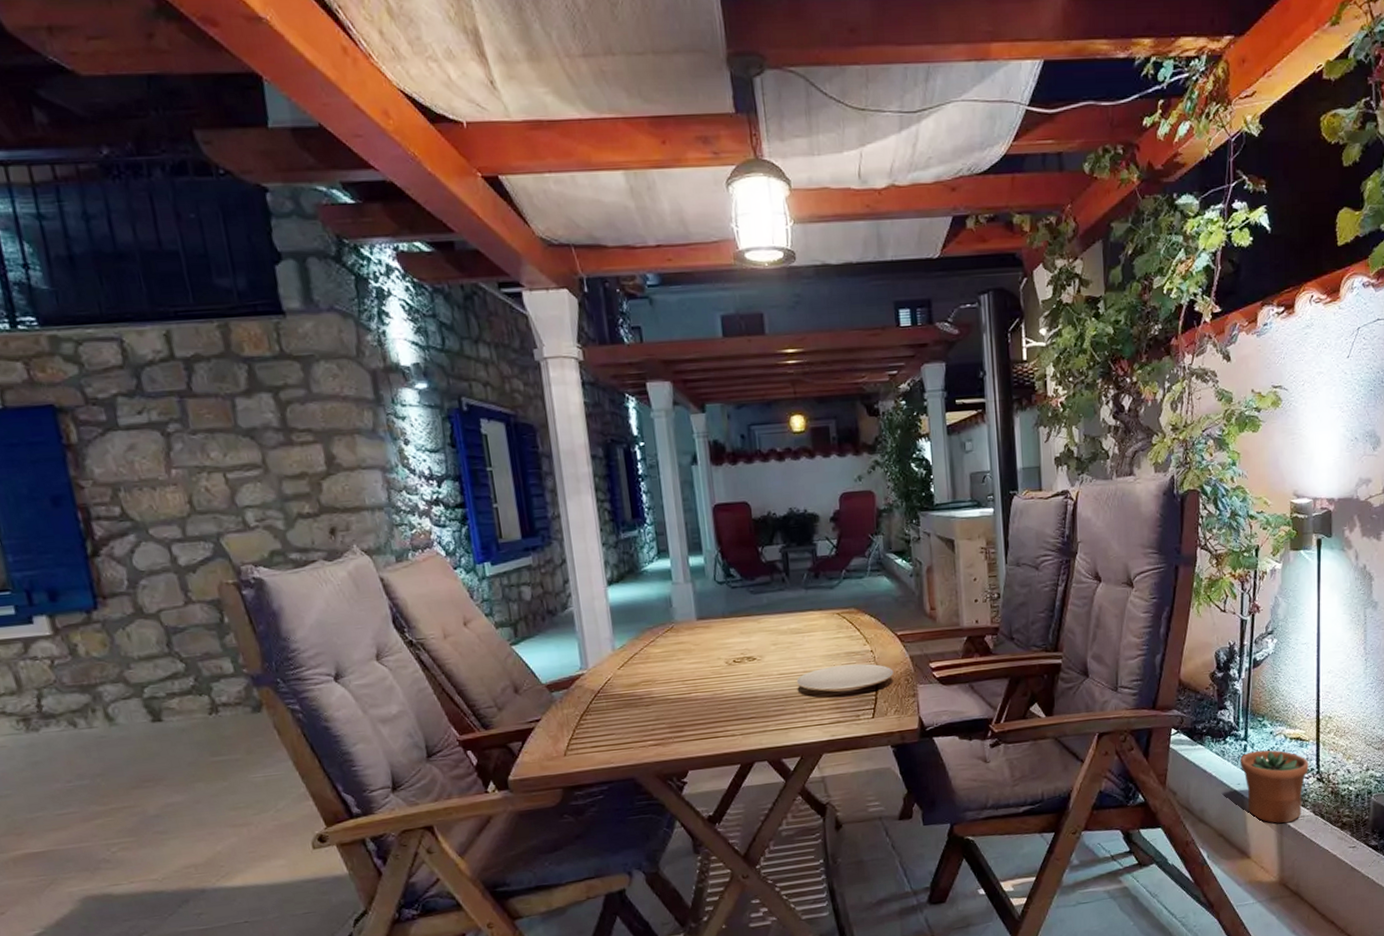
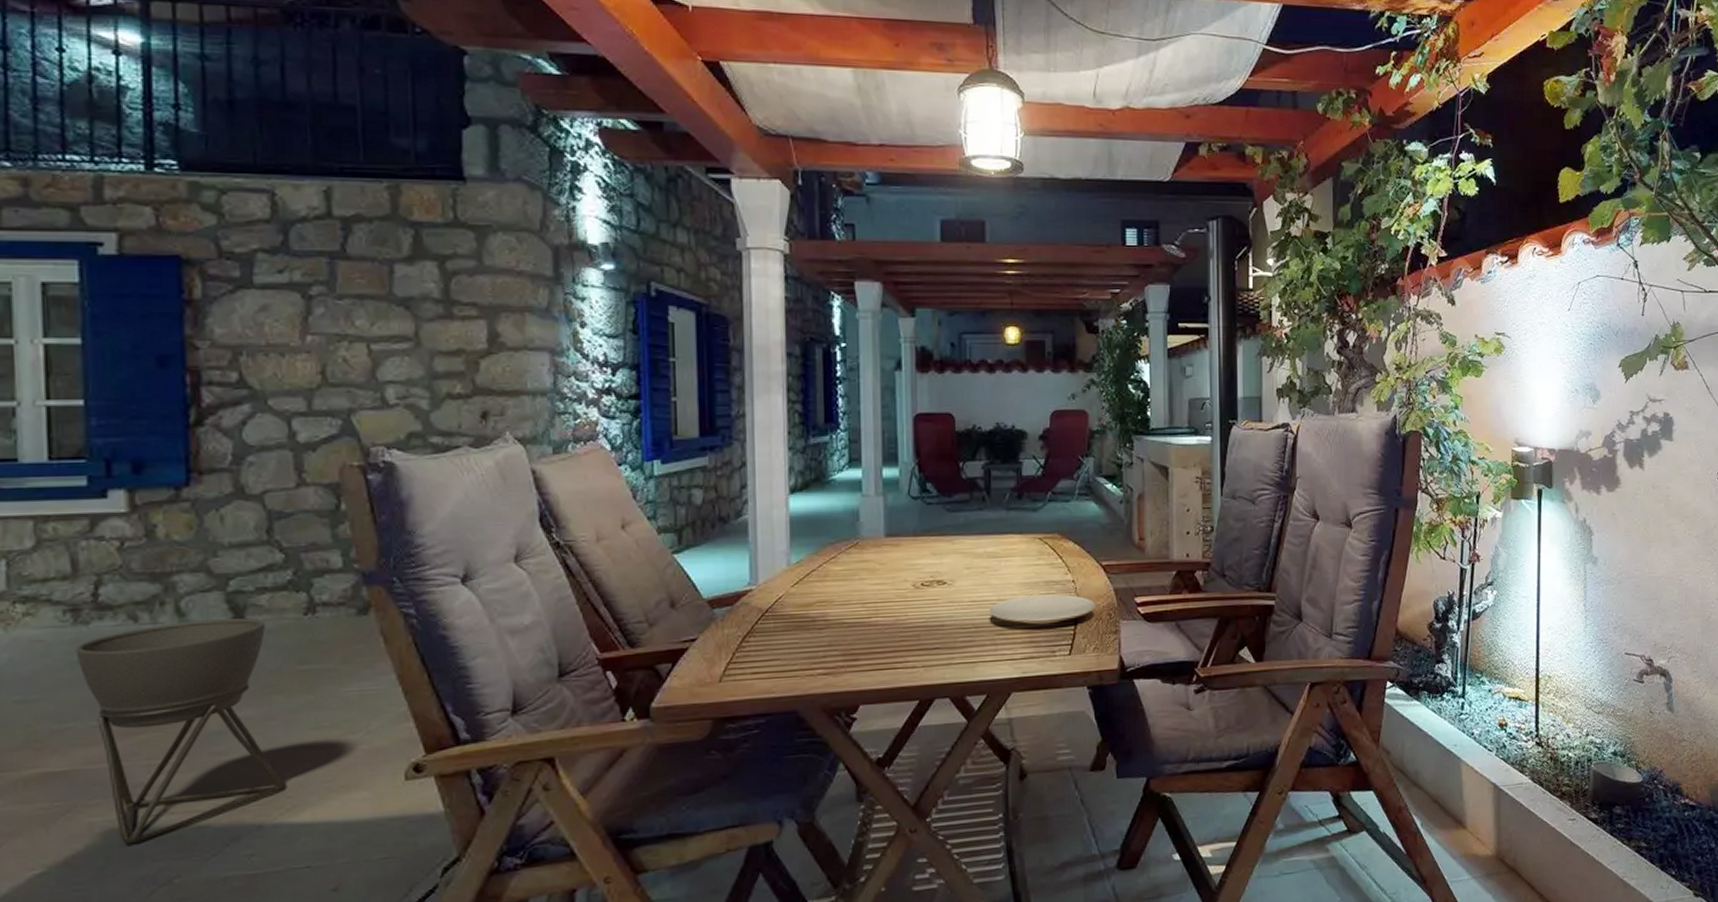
planter: none [32,719,217,909] -> present [75,618,284,845]
planter: present [1240,749,1308,824] -> none [1458,709,1527,791]

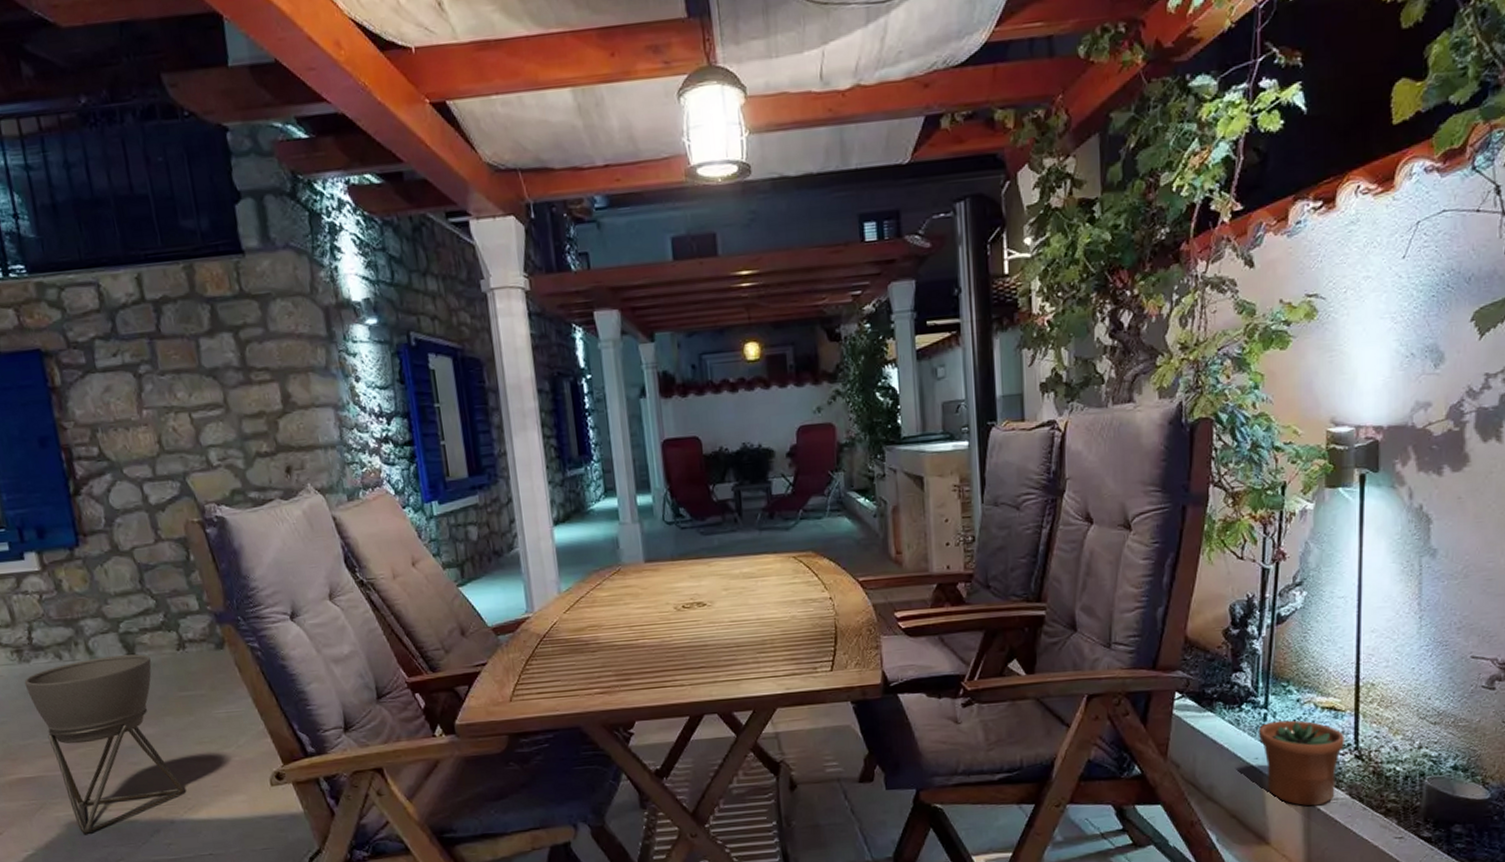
plate: present [989,594,1096,625] -> none [749,611,855,643]
planter: none [1458,709,1527,791] -> present [1259,720,1344,806]

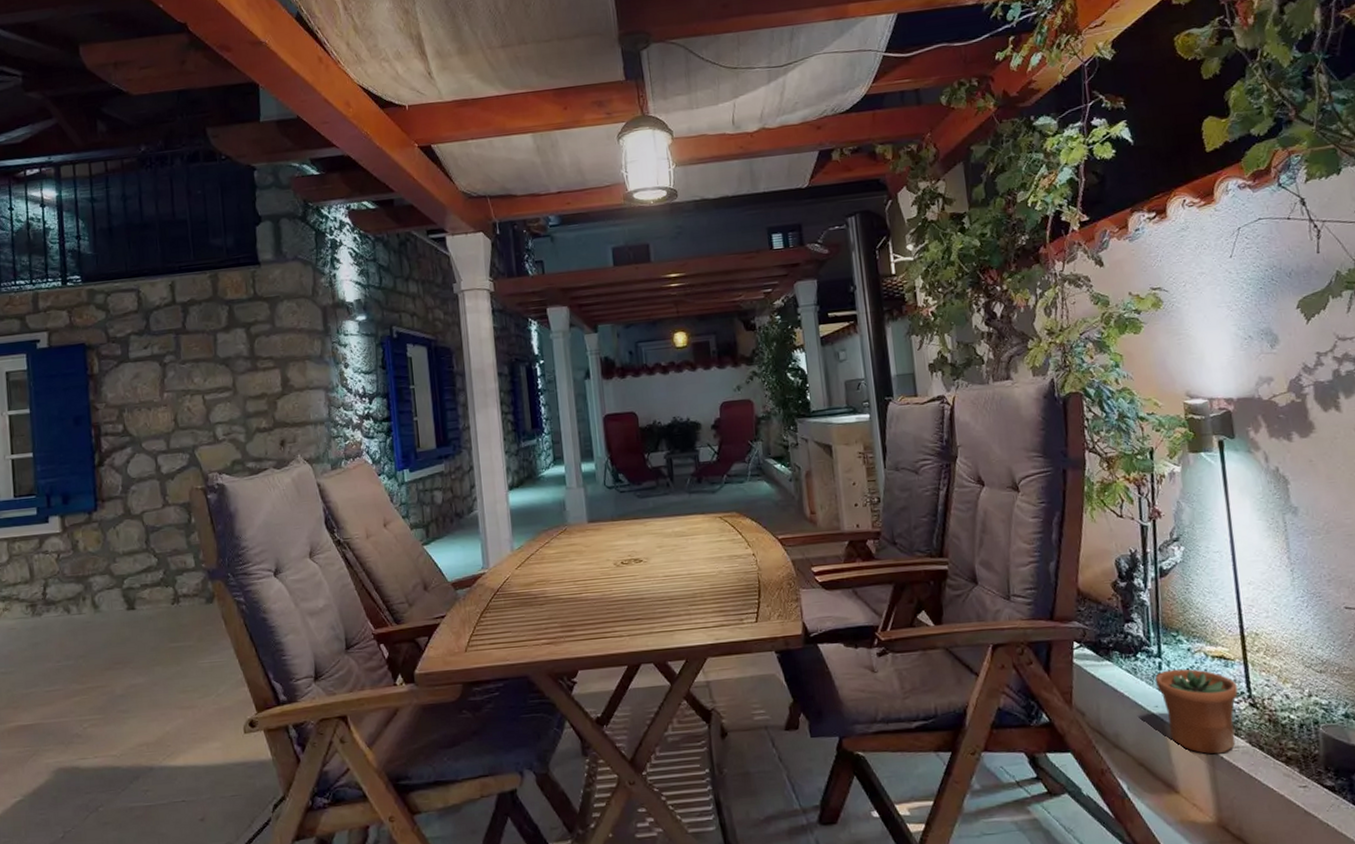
planter: present [24,654,184,834] -> none [34,608,165,781]

